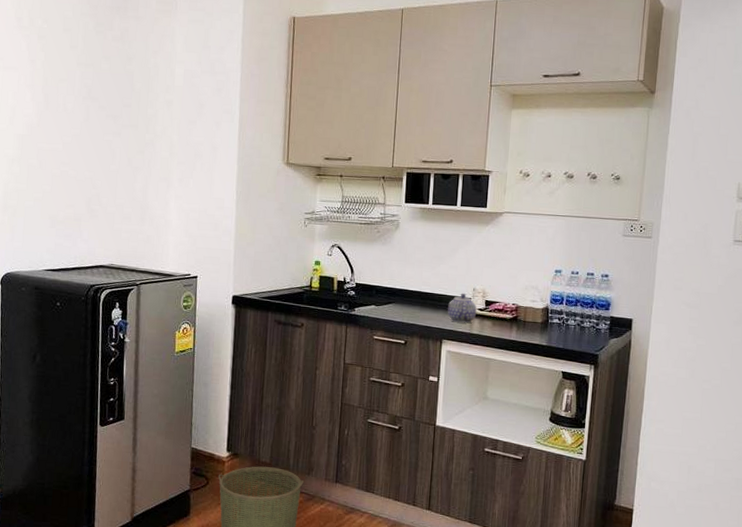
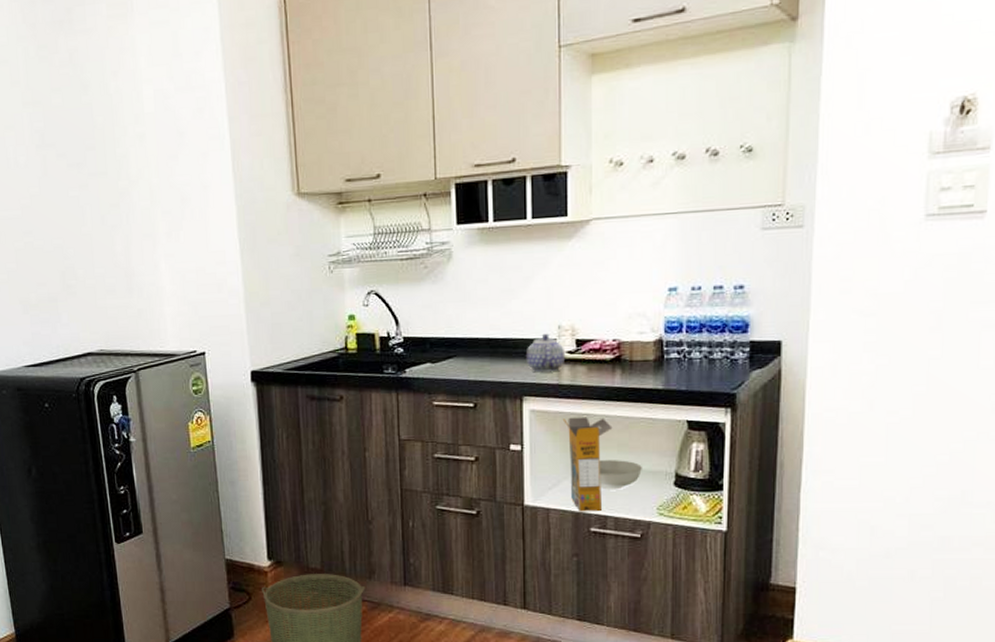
cereal box: none [471,359,507,436] -> present [563,417,613,512]
bowl: none [494,395,527,420] -> present [598,460,642,490]

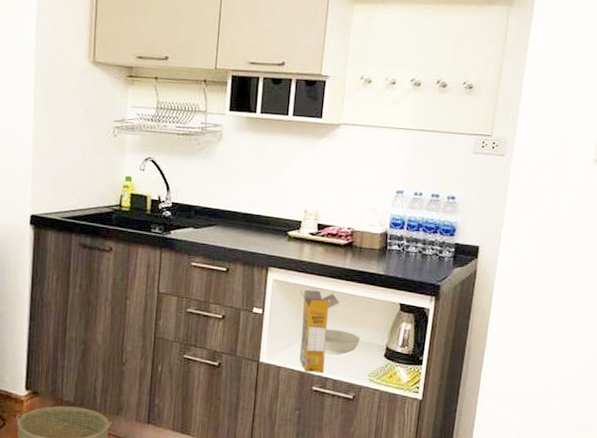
teapot: present [525,333,566,373] -> none [274,215,308,249]

